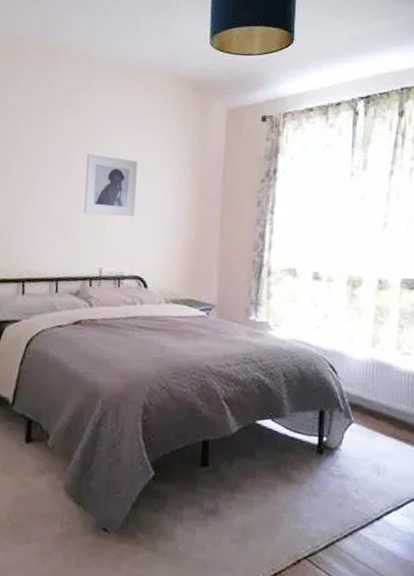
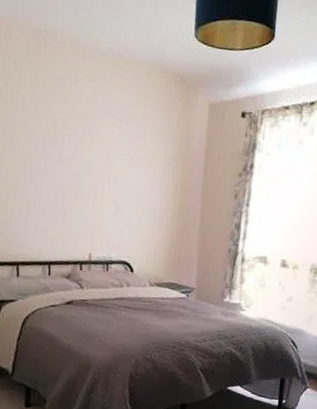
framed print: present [83,154,138,217] -> none [73,143,125,206]

